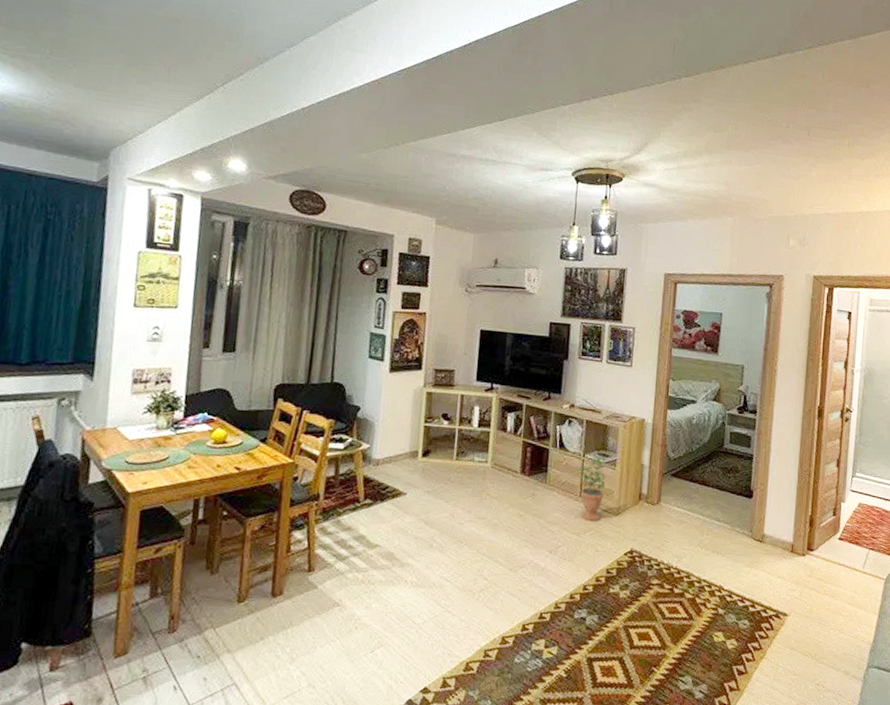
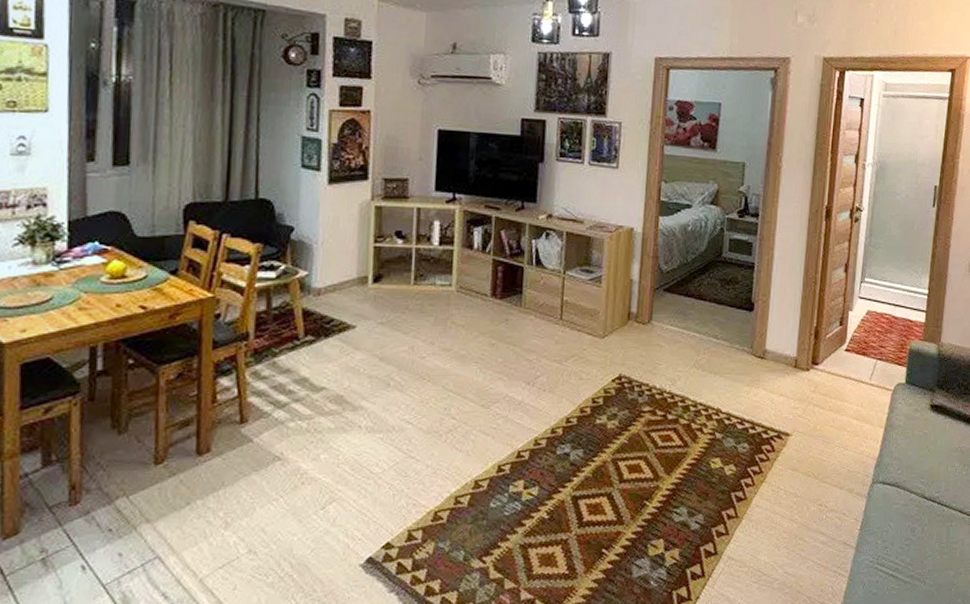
potted plant: present [578,456,607,521] -> none [558,272,591,346]

